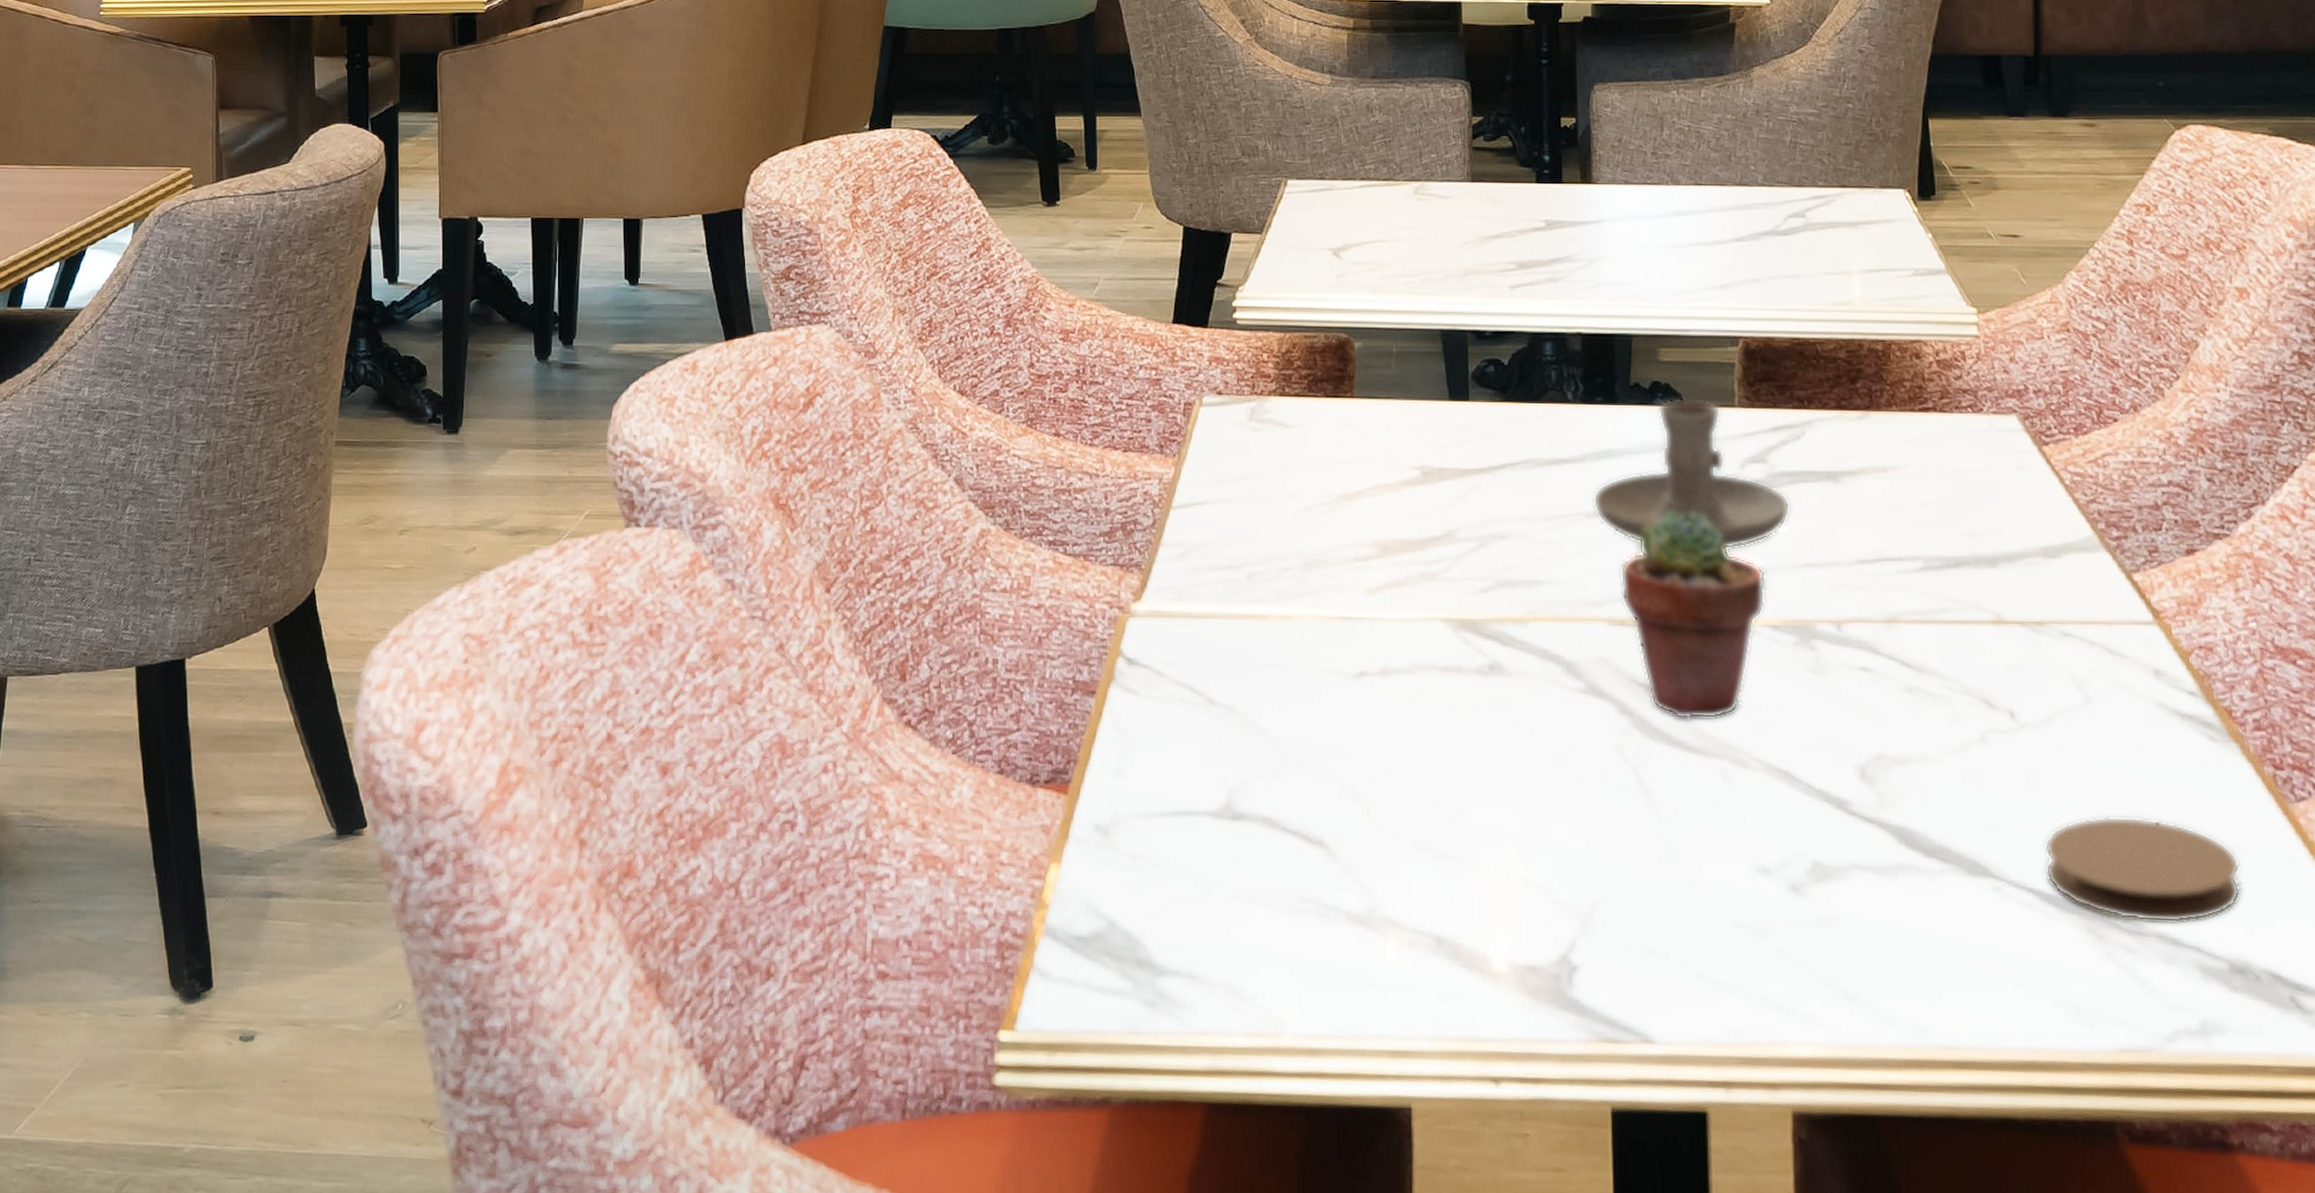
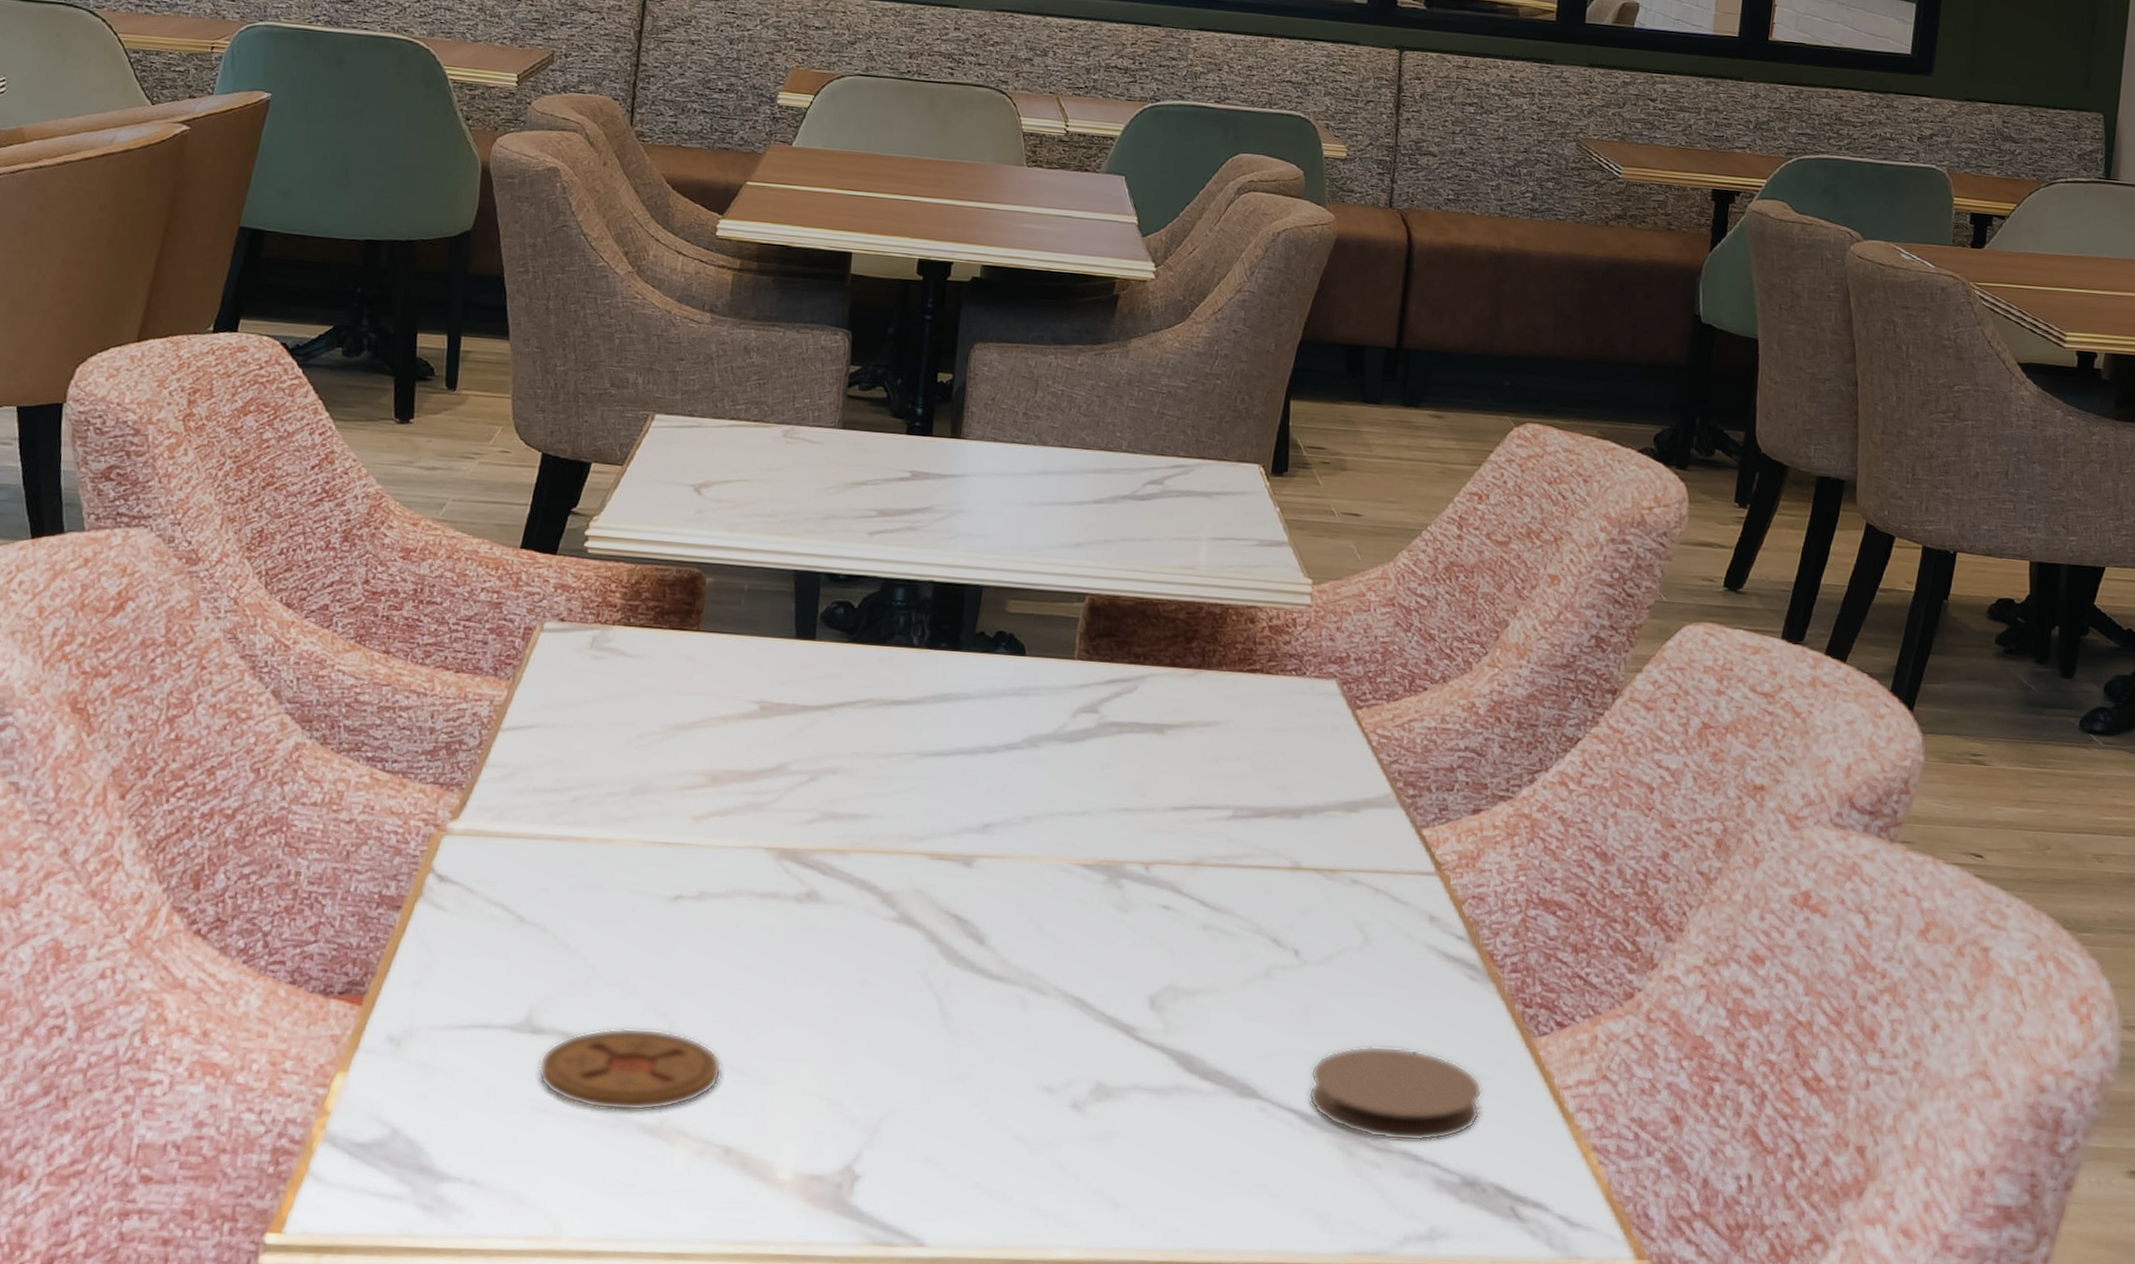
coaster: none [1244,812,1425,900] -> present [538,1027,722,1112]
candle holder: present [1593,397,1791,551] -> none [926,647,1116,794]
potted succulent: present [1620,510,1766,720] -> none [943,753,1084,950]

